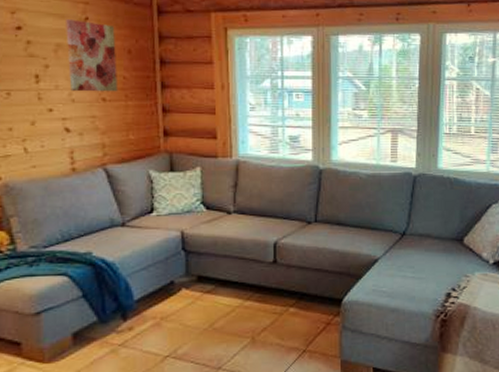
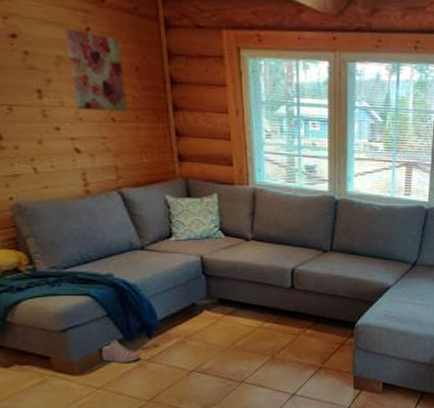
sneaker: none [73,324,114,349] -> present [101,341,141,364]

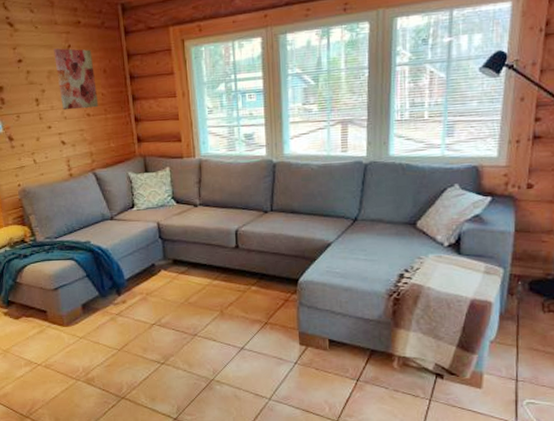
sneaker: present [101,341,141,364] -> none [83,297,112,317]

